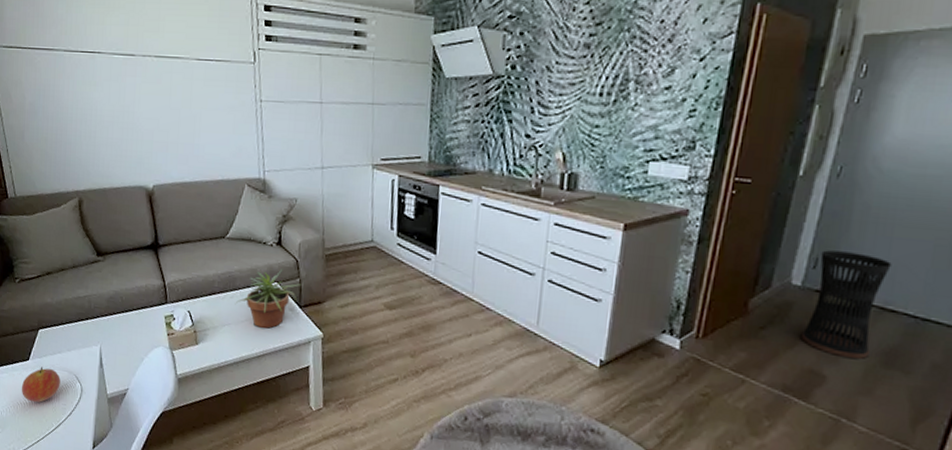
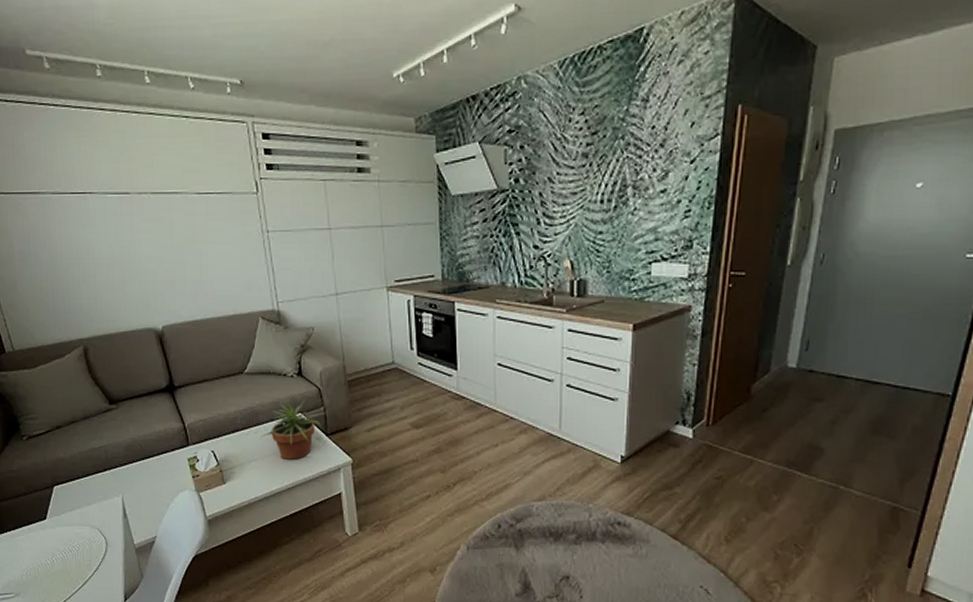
fruit: present [21,366,61,403] -> none [40,524,83,562]
umbrella stand: present [800,250,892,360] -> none [799,332,873,431]

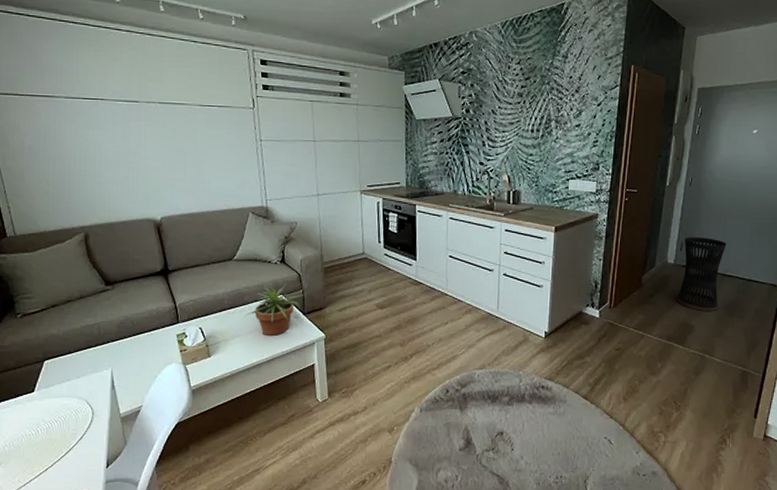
umbrella stand: none [799,332,873,431] -> present [676,237,727,312]

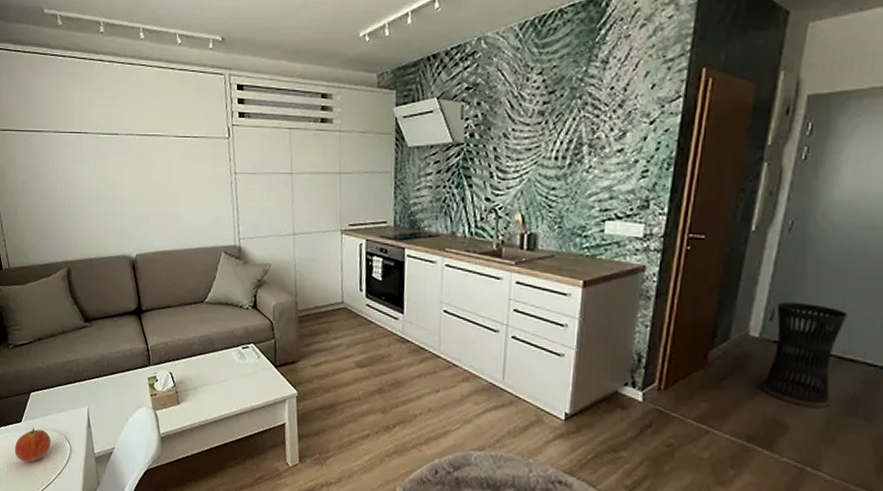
fruit: none [26,396,70,432] -> present [14,428,51,463]
potted plant: present [245,283,305,336] -> none [215,331,277,388]

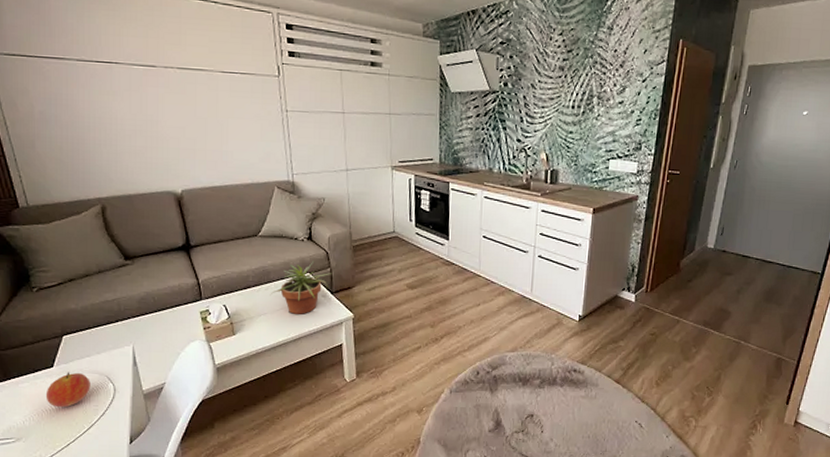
potted plant: none [215,331,277,388] -> present [271,261,333,314]
umbrella stand: present [761,302,848,409] -> none [714,221,769,298]

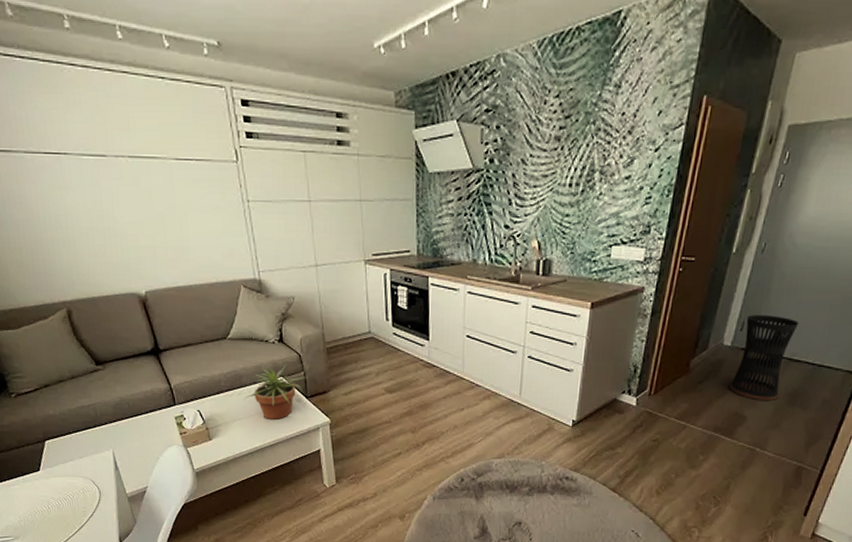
fruit: present [45,372,90,408] -> none [36,475,77,509]
umbrella stand: none [714,221,769,298] -> present [729,315,799,402]

